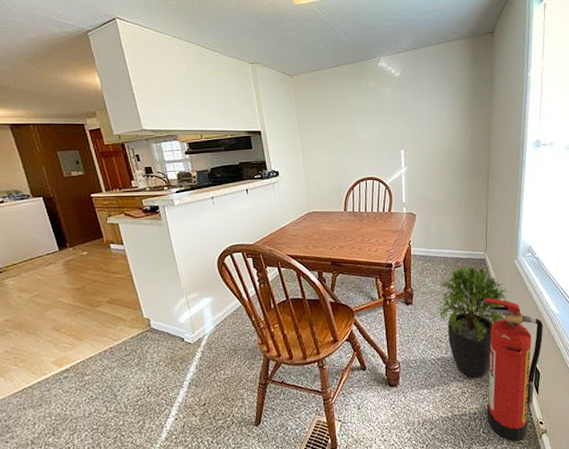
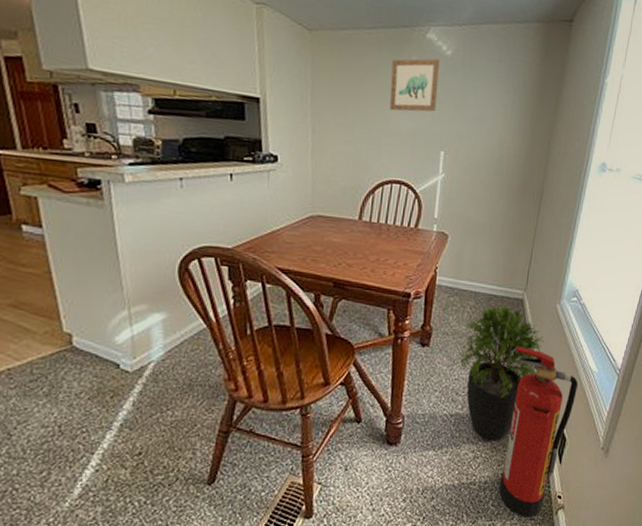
wall art: none [355,81,393,125] -> present [389,58,440,112]

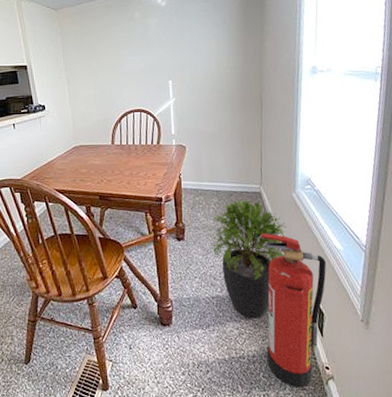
wall art: present [389,58,440,112] -> none [120,11,160,57]

